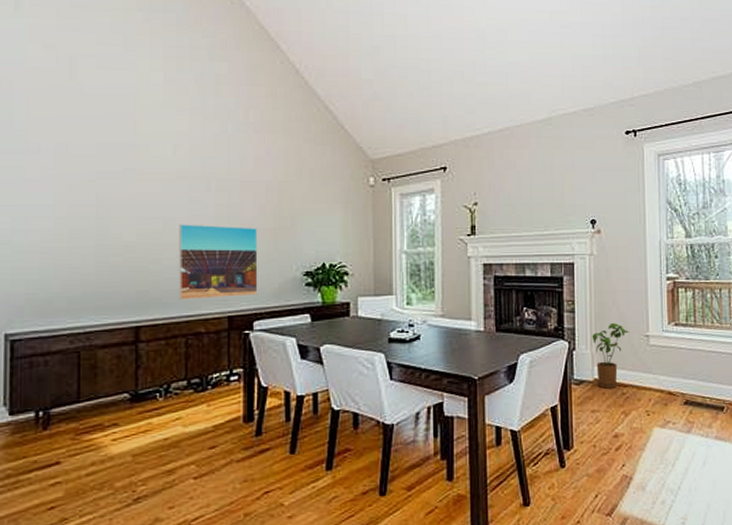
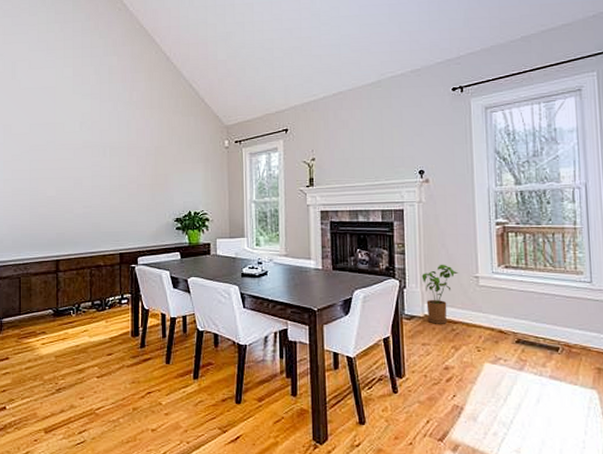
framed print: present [179,224,258,300] -> none [85,182,141,240]

